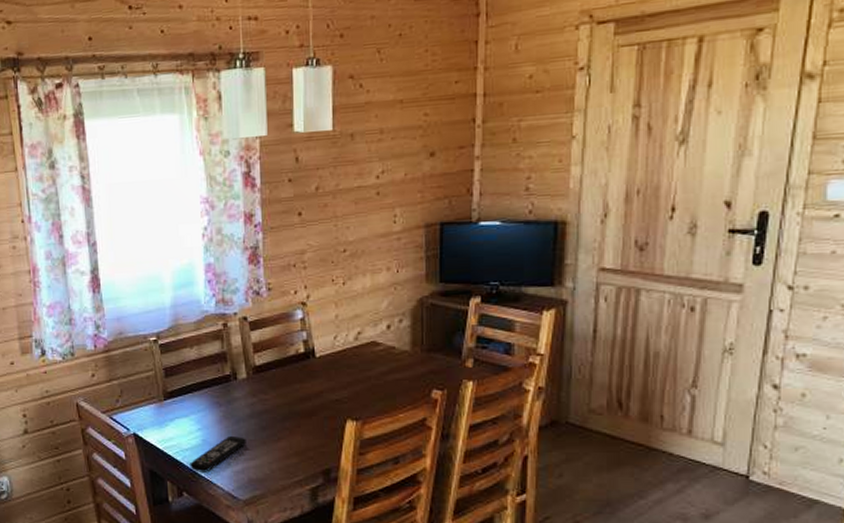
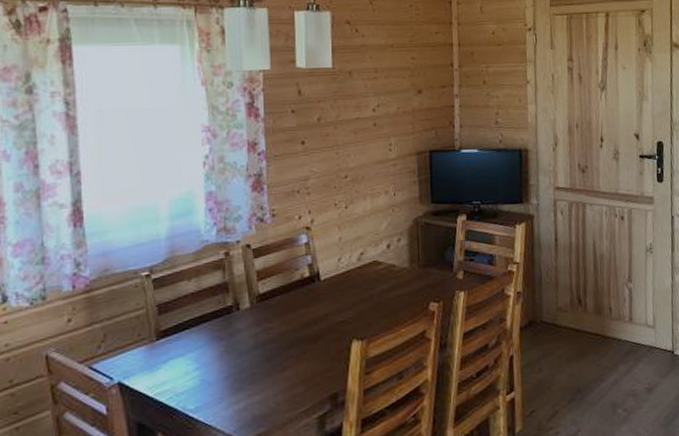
remote control: present [190,435,246,473] -> none [185,370,250,417]

